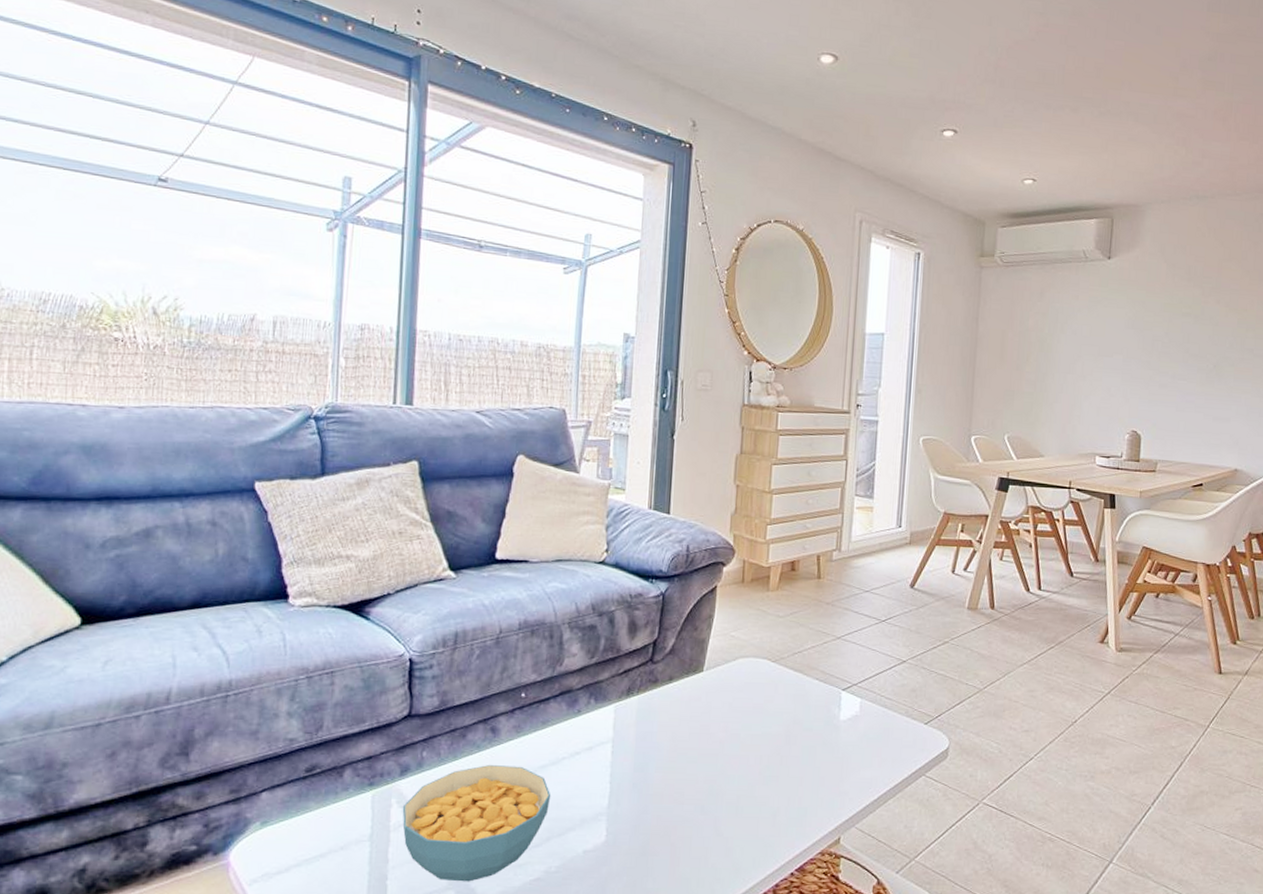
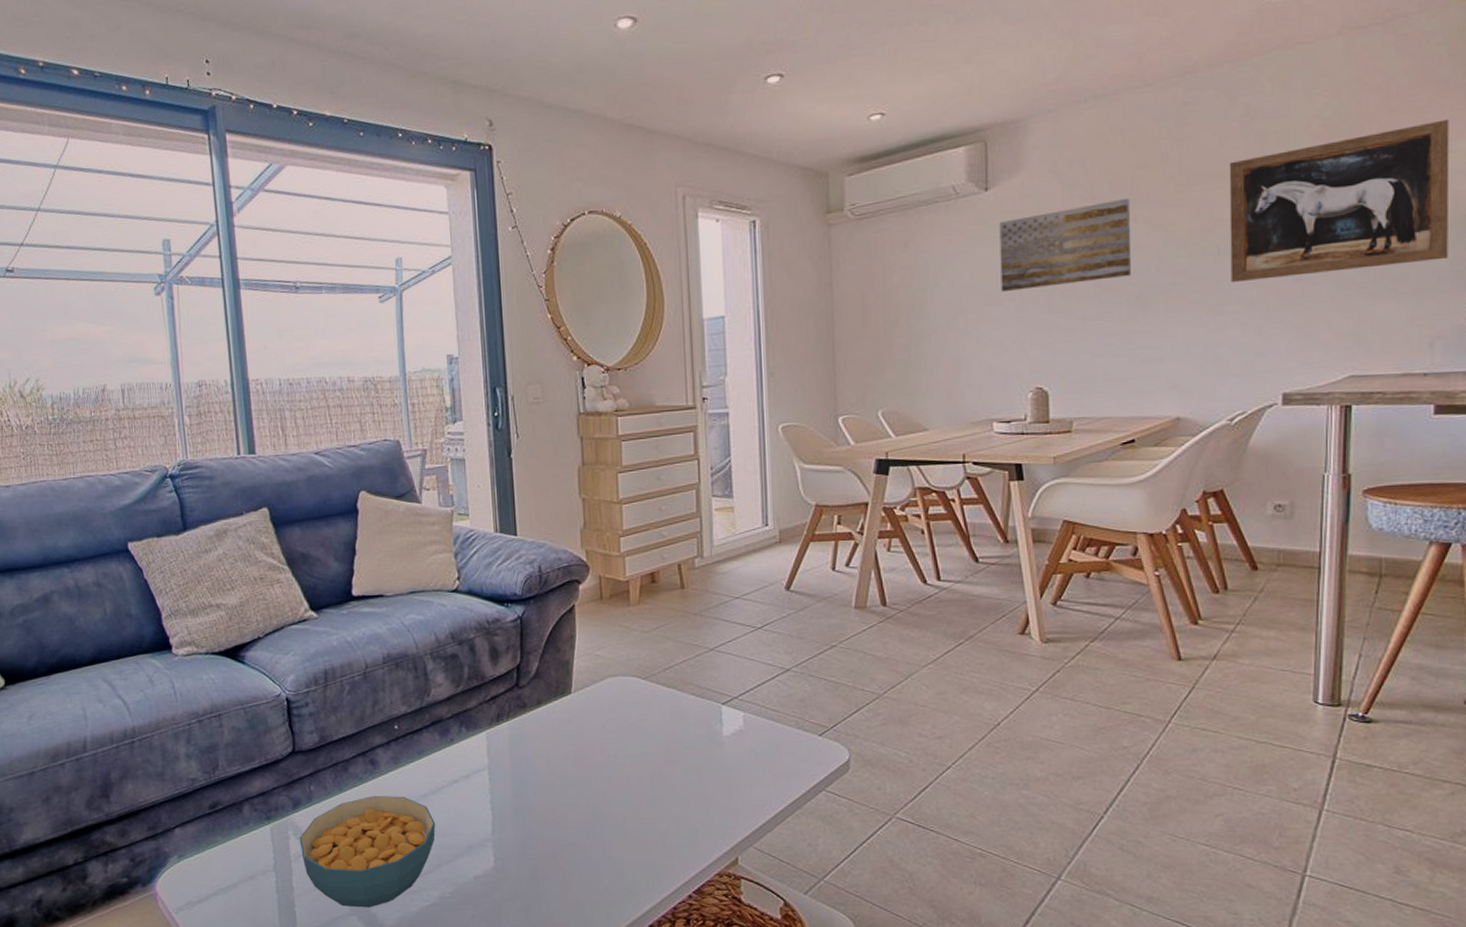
wall art: none [1113,283,1217,348] -> present [999,198,1131,293]

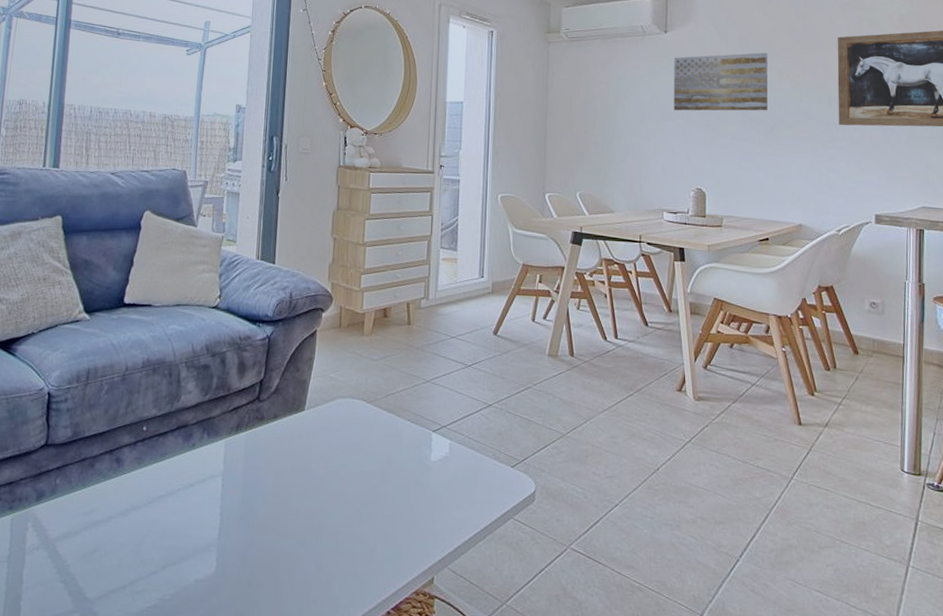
cereal bowl: present [299,795,436,908] -> none [36,493,168,606]

